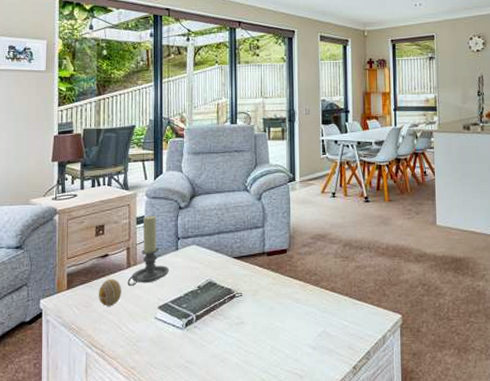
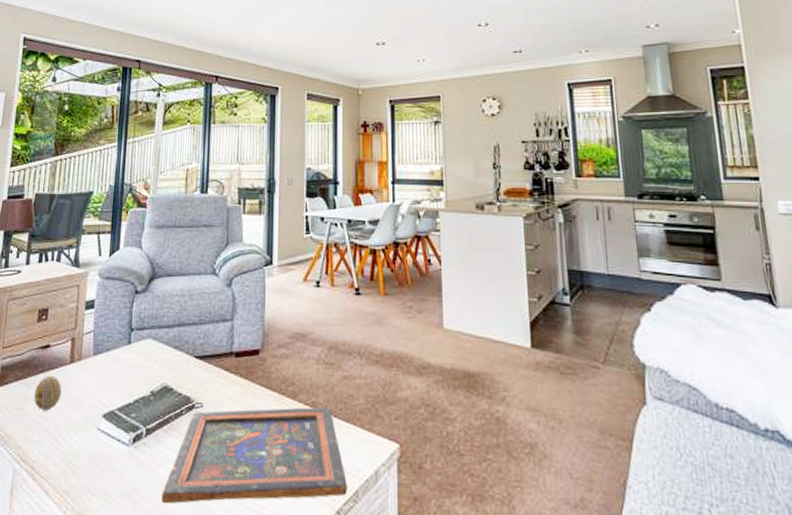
candle holder: present [127,215,170,287] -> none [68,299,119,388]
painted panel: none [212,290,361,371] -> present [161,406,347,504]

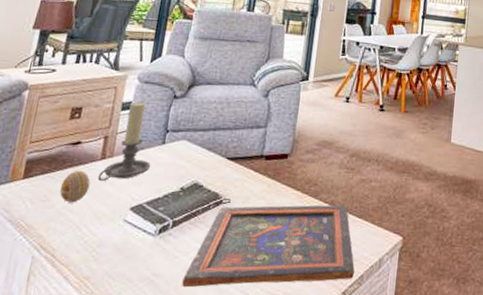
candle holder: none [68,299,119,388] -> present [98,101,151,182]

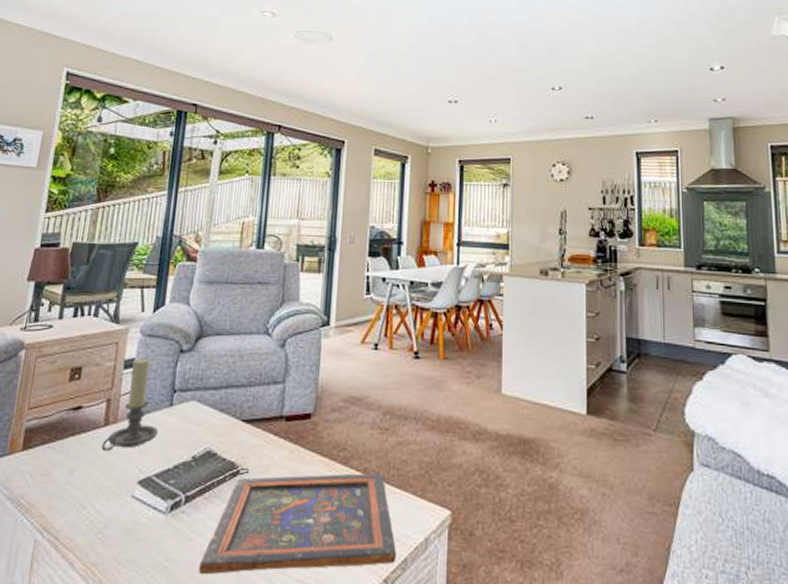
decorative egg: present [59,170,91,203] -> none [61,439,94,477]

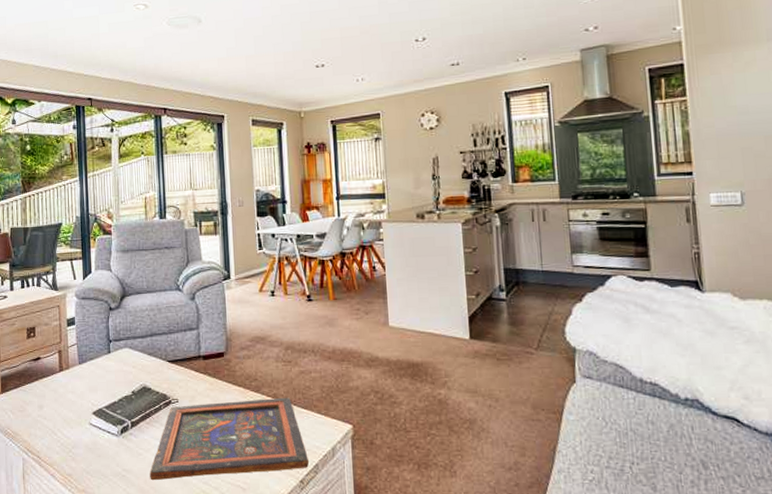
candle holder: present [101,358,159,452] -> none [60,317,103,391]

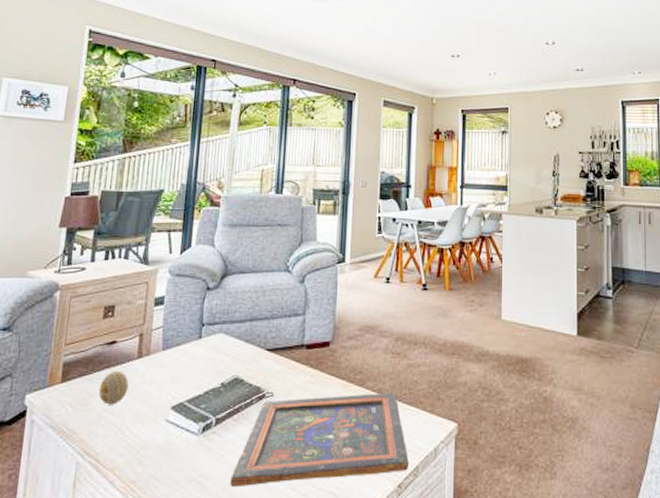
decorative egg: none [32,382,55,411] -> present [98,370,129,405]

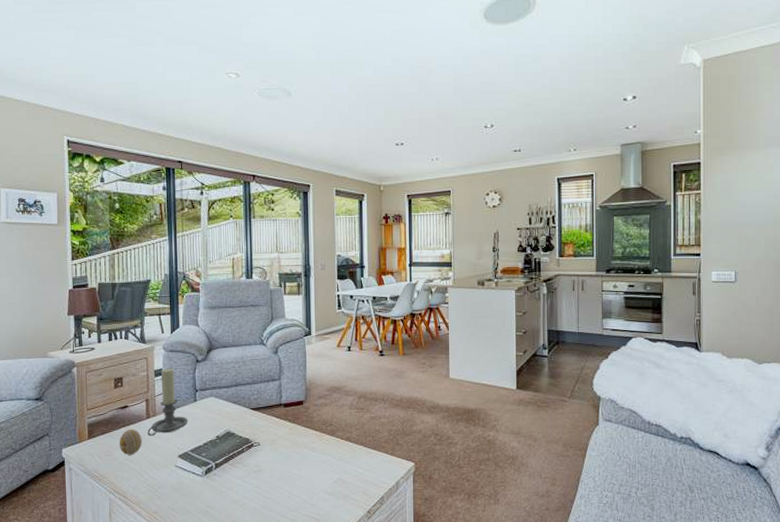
candle holder: none [136,296,189,382] -> present [147,368,189,437]
painted panel: present [230,392,409,488] -> none [232,440,375,515]

